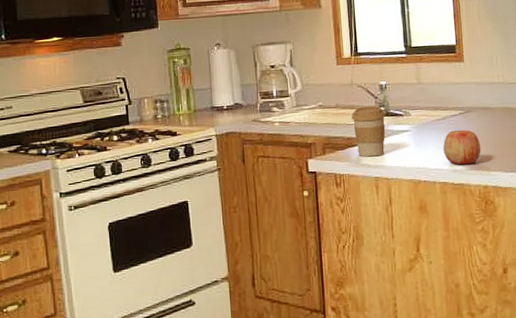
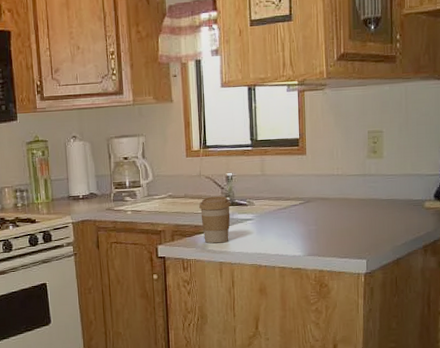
apple: present [443,129,482,164] -> none [284,218,319,251]

